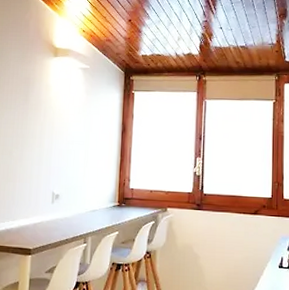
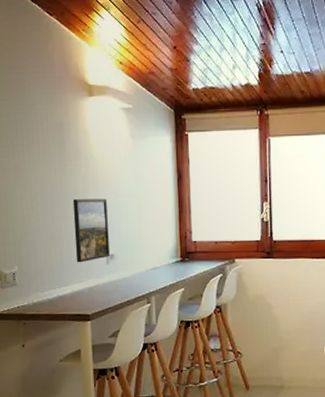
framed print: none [25,143,59,200] -> present [72,198,110,263]

